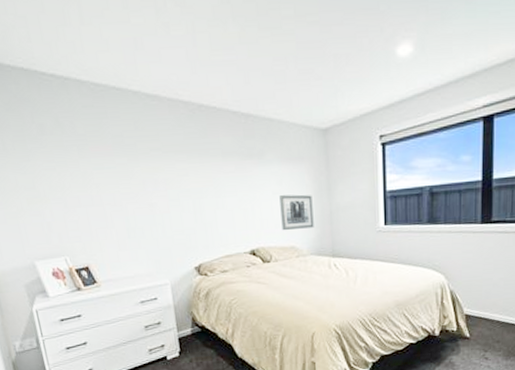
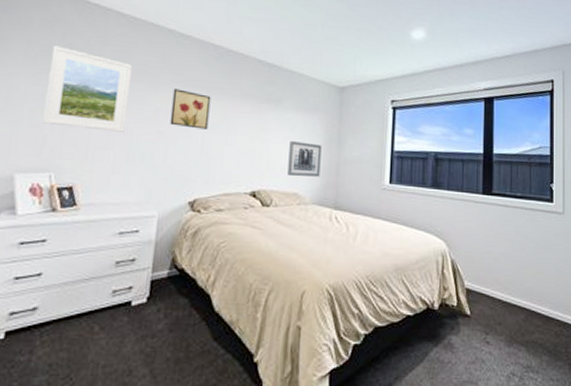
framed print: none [25,128,119,211] -> present [42,45,132,132]
wall art: none [154,157,197,196] -> present [170,89,211,130]

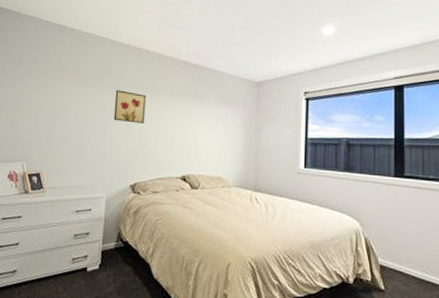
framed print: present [42,45,132,132] -> none [16,59,82,128]
wall art: present [287,141,322,177] -> none [212,132,242,163]

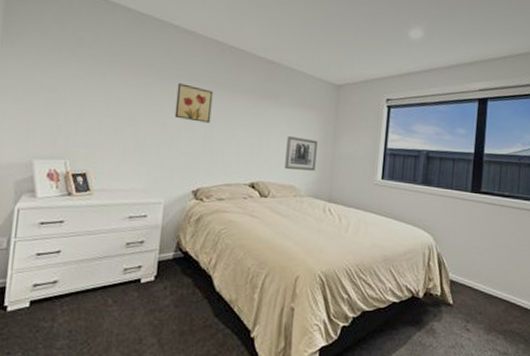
wall art: none [212,132,242,163] -> present [284,136,318,171]

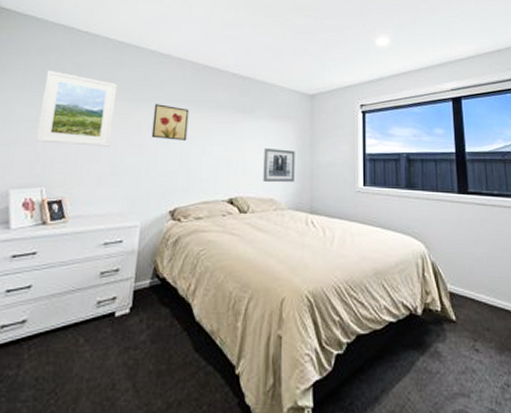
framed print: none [57,39,139,124] -> present [36,70,117,147]

